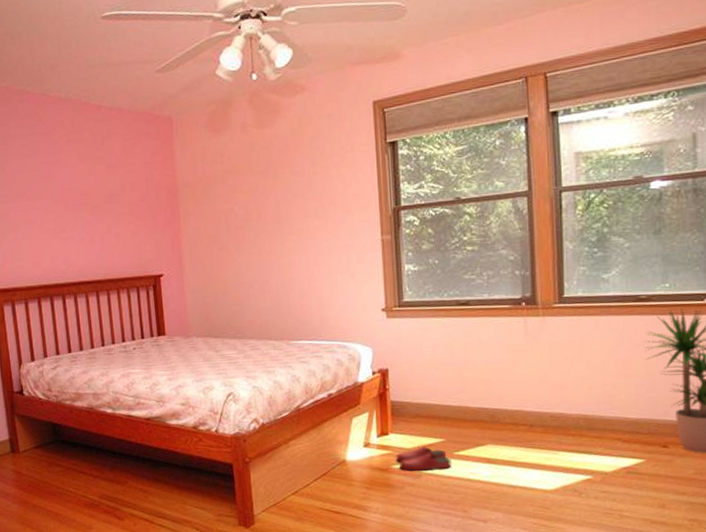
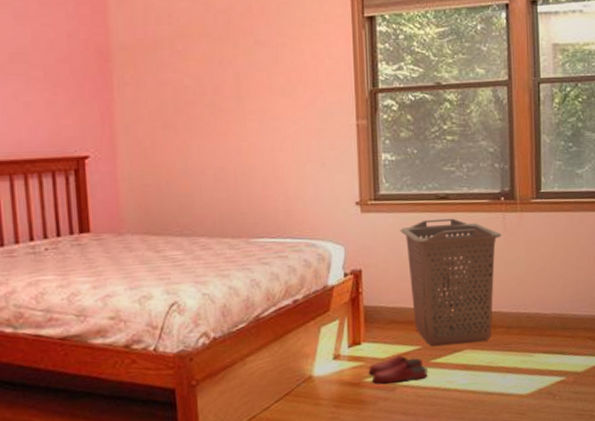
laundry basket: none [423,322,523,440] -> present [400,218,502,347]

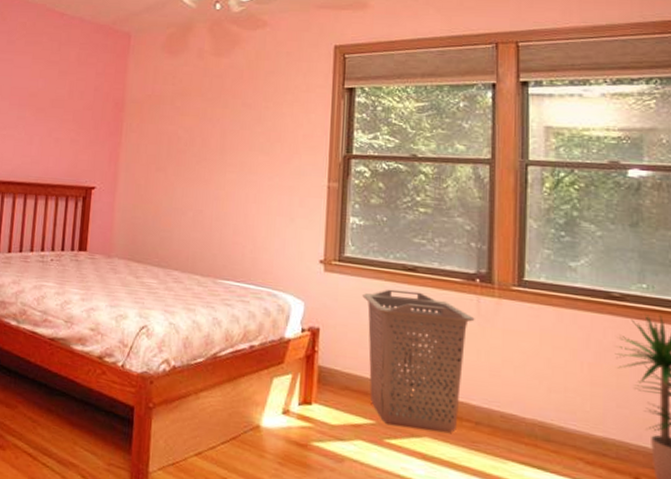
slippers: present [368,355,428,385] -> none [317,425,380,458]

